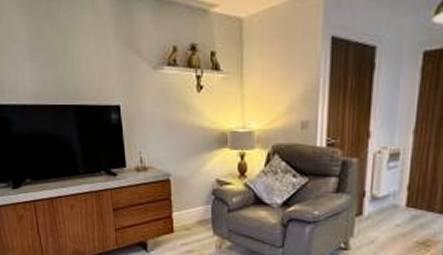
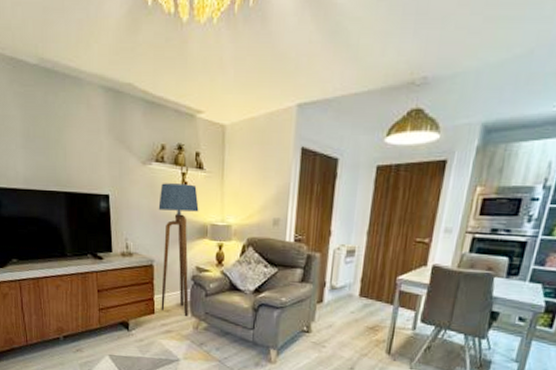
floor lamp: none [172,88,217,234] -> present [158,183,199,316]

